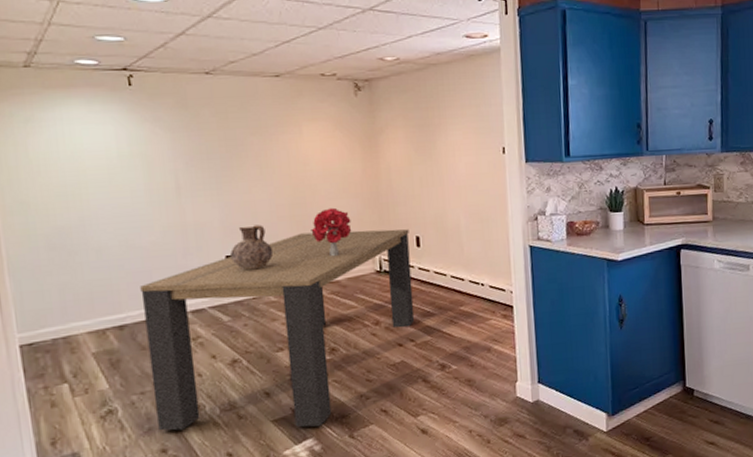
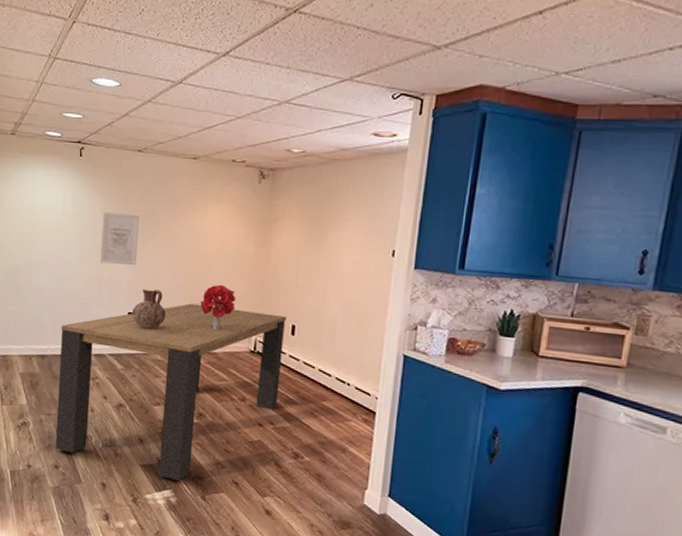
wall art: none [172,145,227,207] -> present [100,212,139,266]

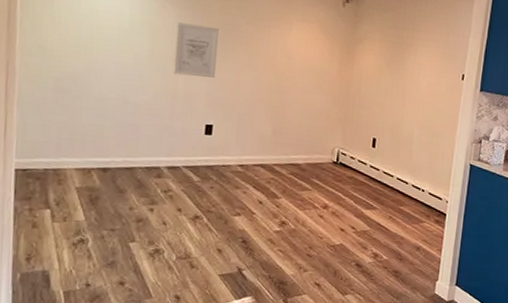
dining table: present [55,303,287,481] -> none [121,117,368,287]
ceramic jug: present [132,288,167,329] -> none [210,101,248,142]
bouquet: present [200,284,236,331] -> none [283,99,320,143]

